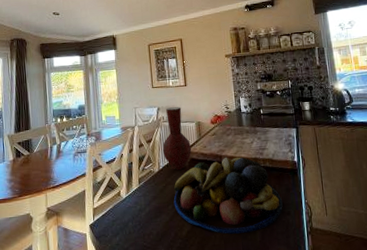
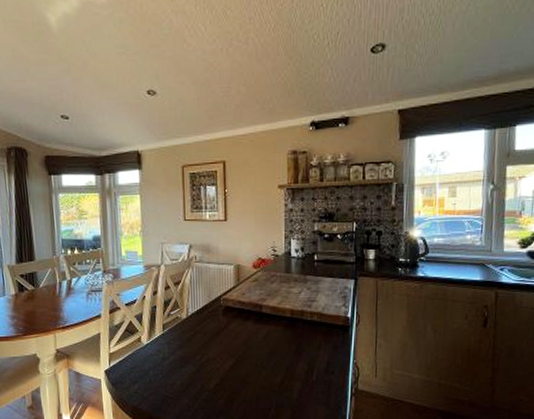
vase: present [162,107,192,170] -> none [192,245,228,318]
fruit bowl: present [173,157,283,234] -> none [202,307,327,390]

